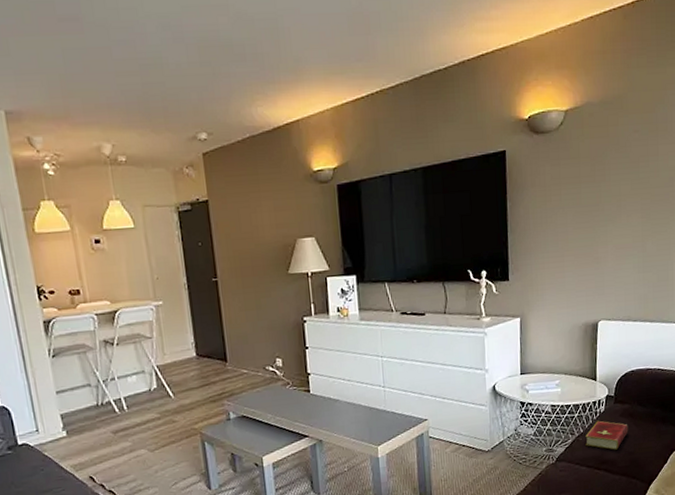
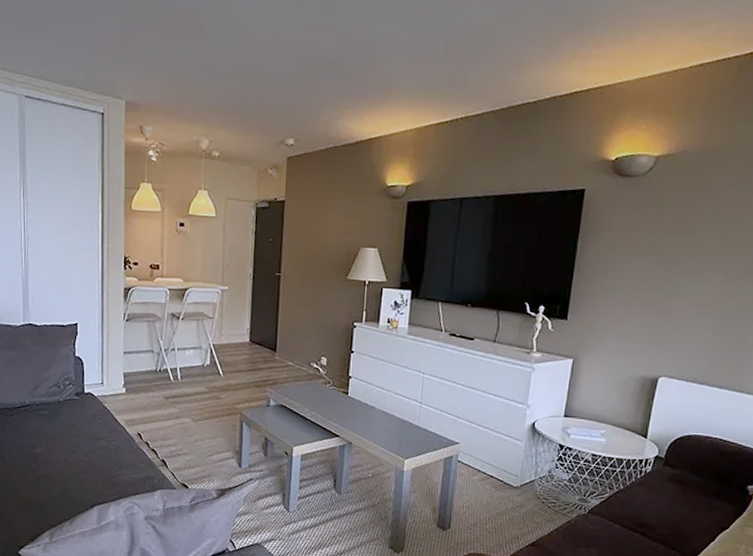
hardcover book: present [585,420,629,450] -> none [624,480,676,515]

